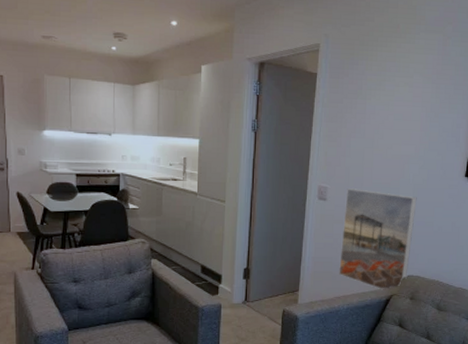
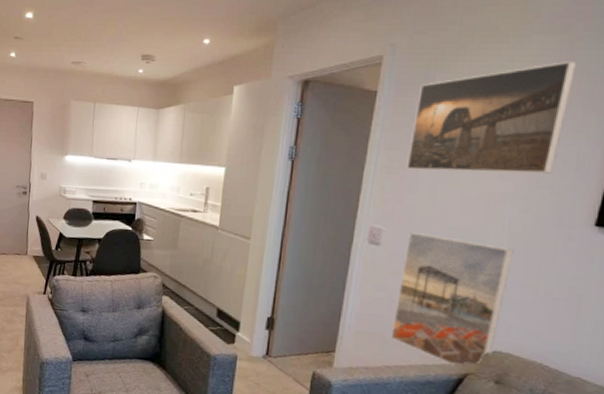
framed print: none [342,53,449,140] -> present [406,60,576,174]

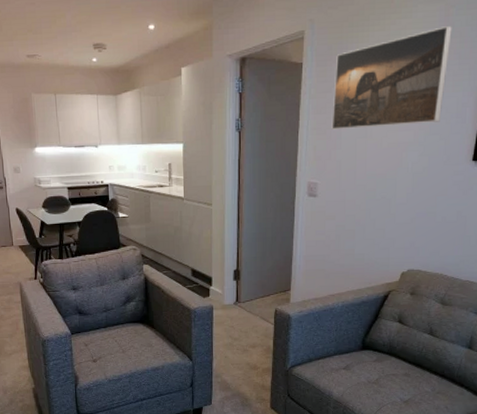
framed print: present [391,232,514,366] -> none [332,182,417,286]

